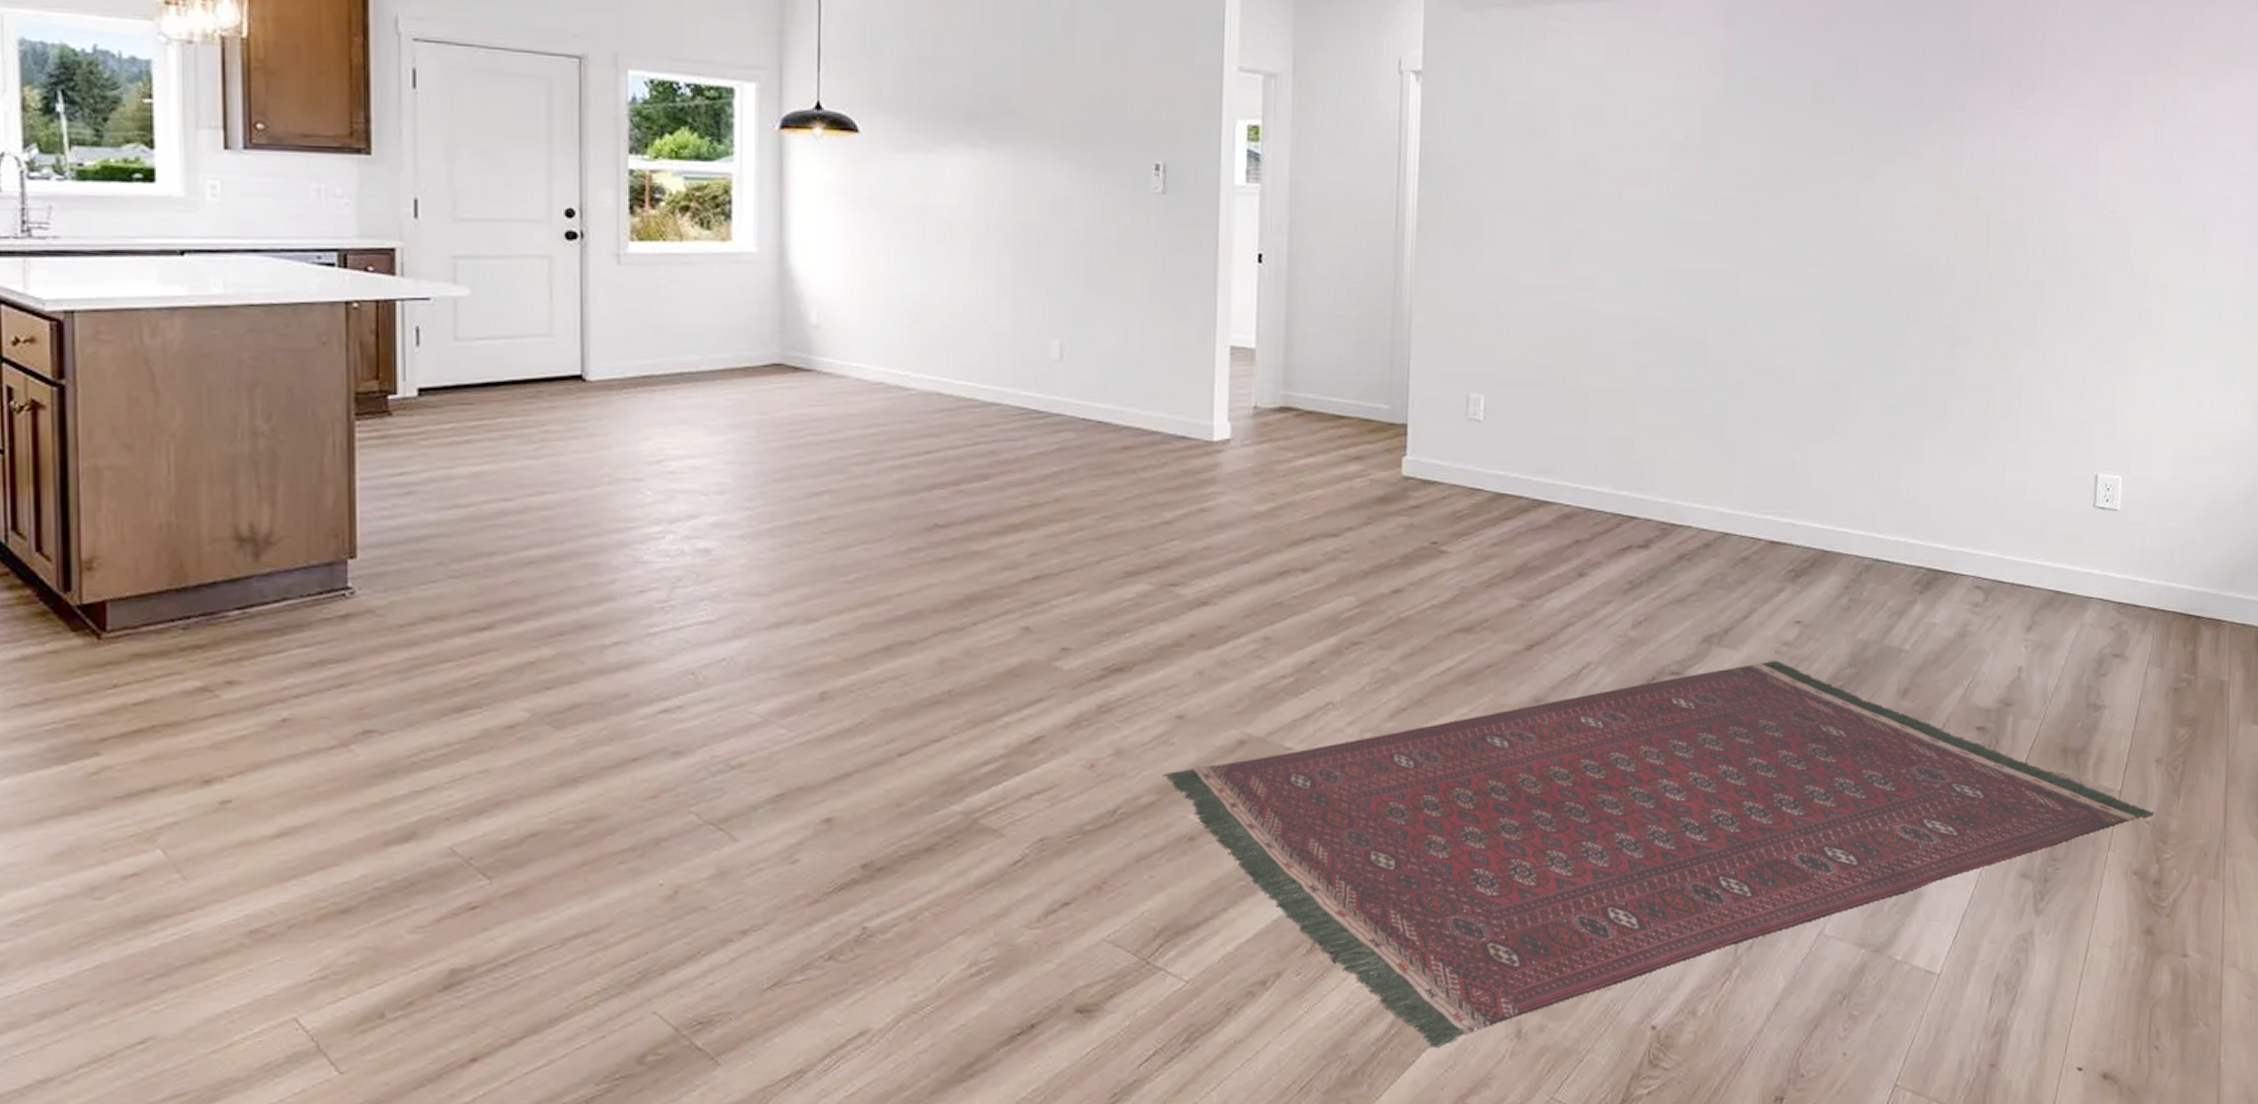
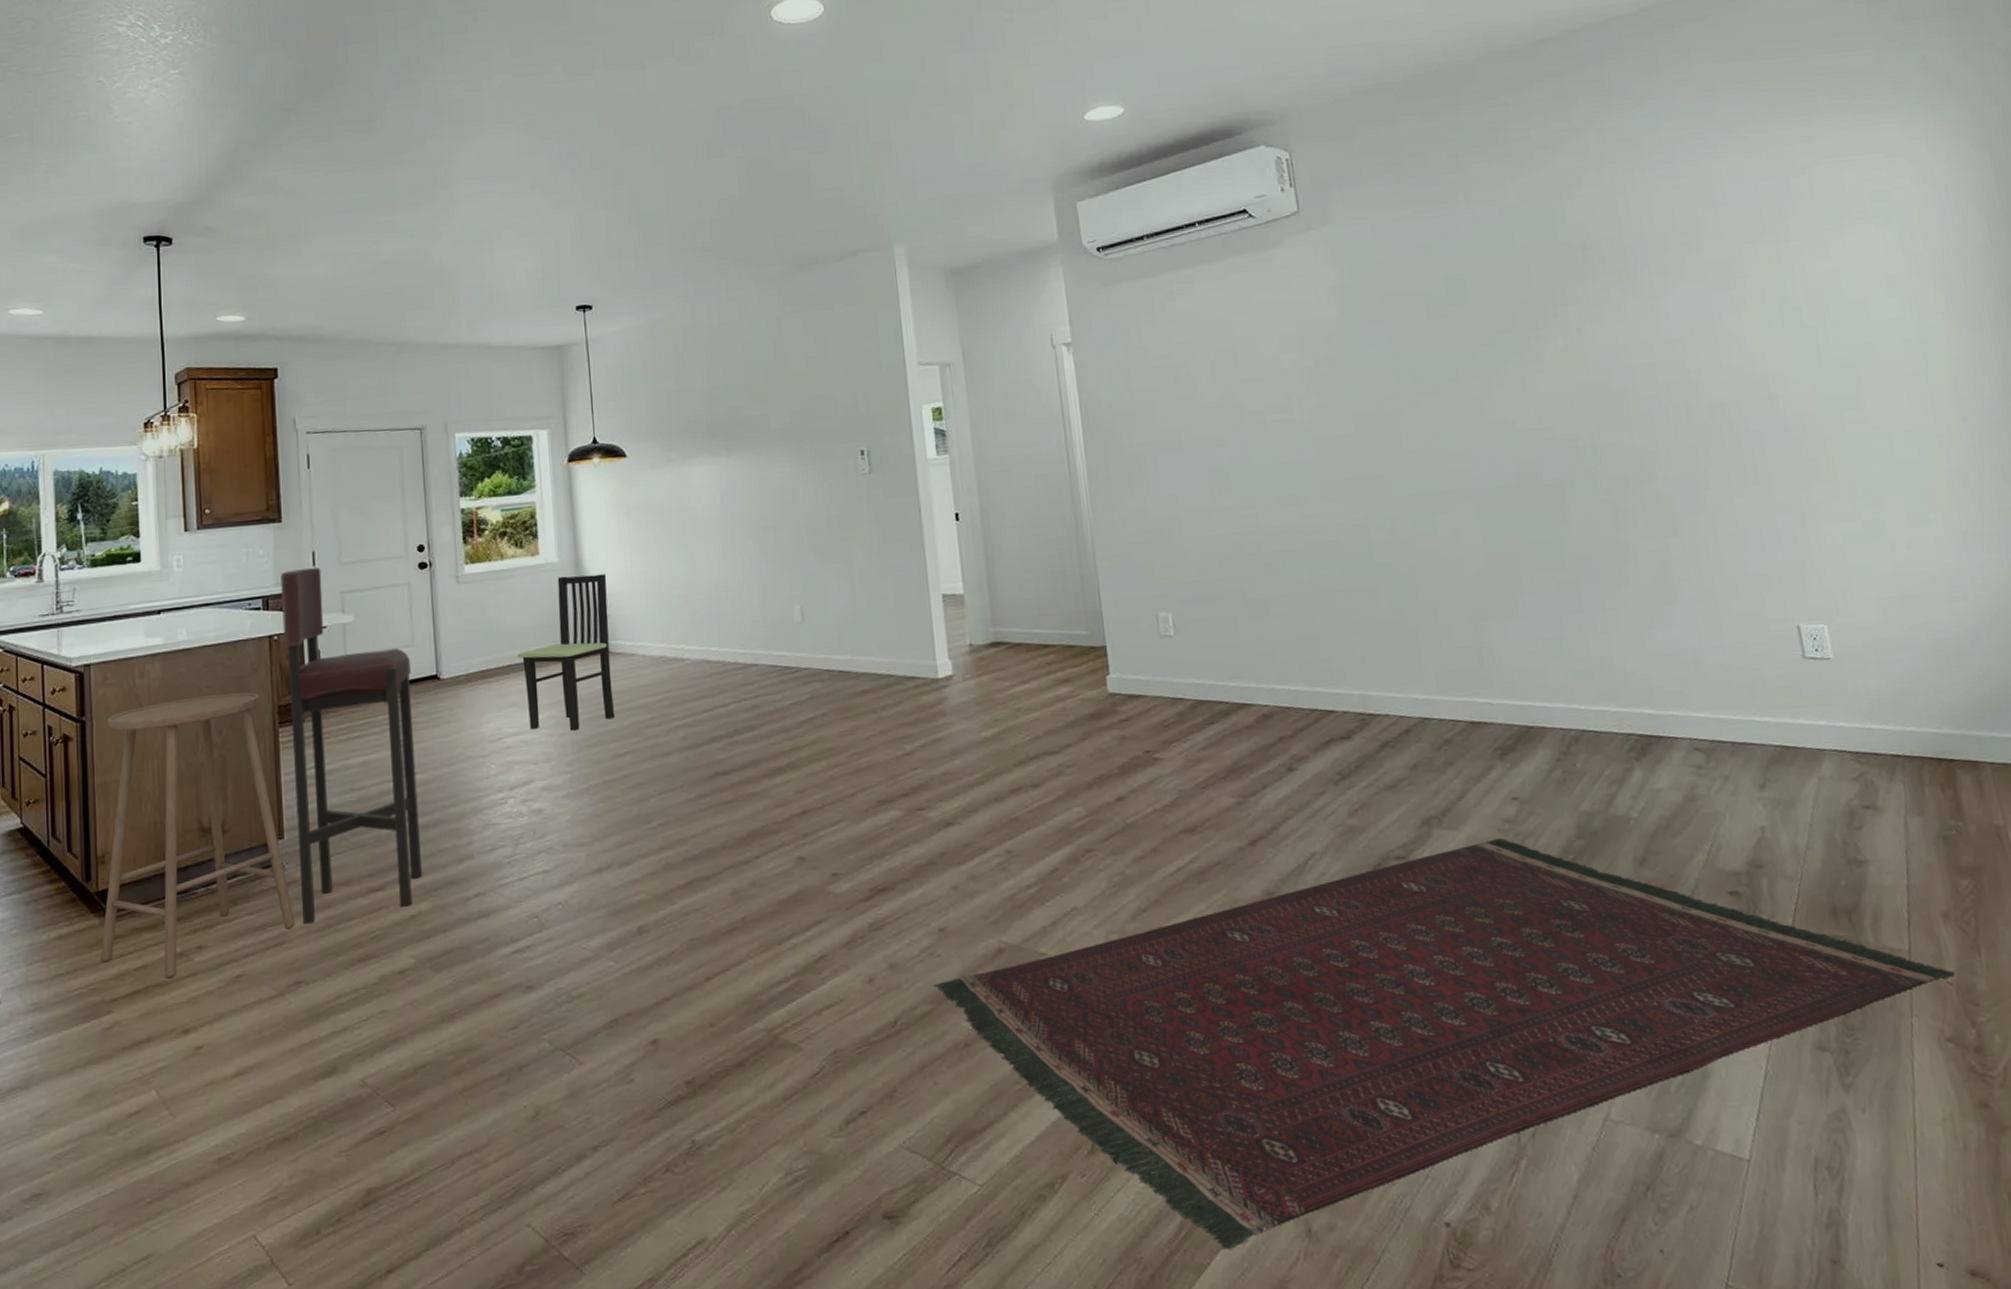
stool: none [83,369,367,718] -> present [100,692,295,979]
bar stool: none [366,219,547,663] -> present [281,568,423,924]
dining chair: none [692,271,819,460] -> present [517,574,616,731]

